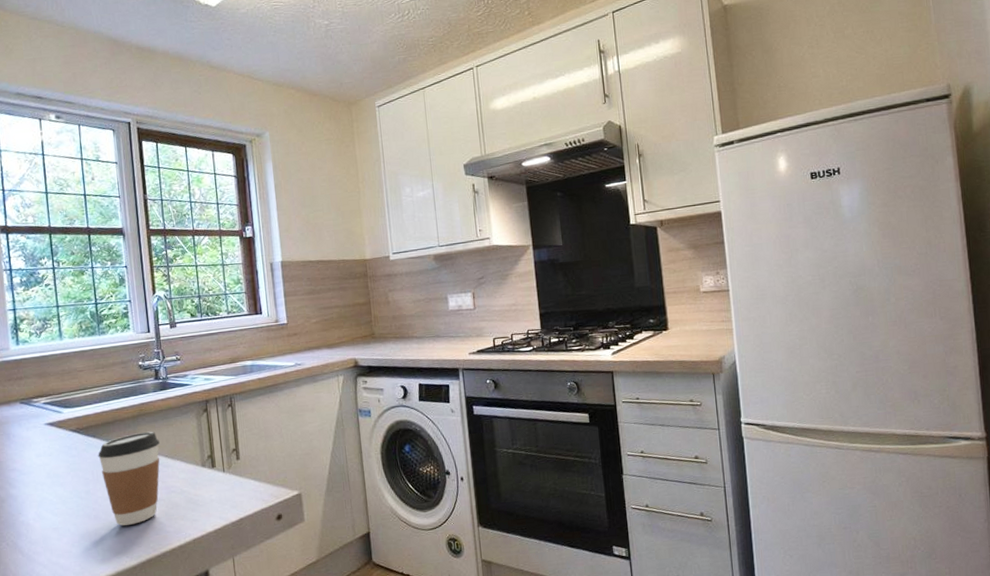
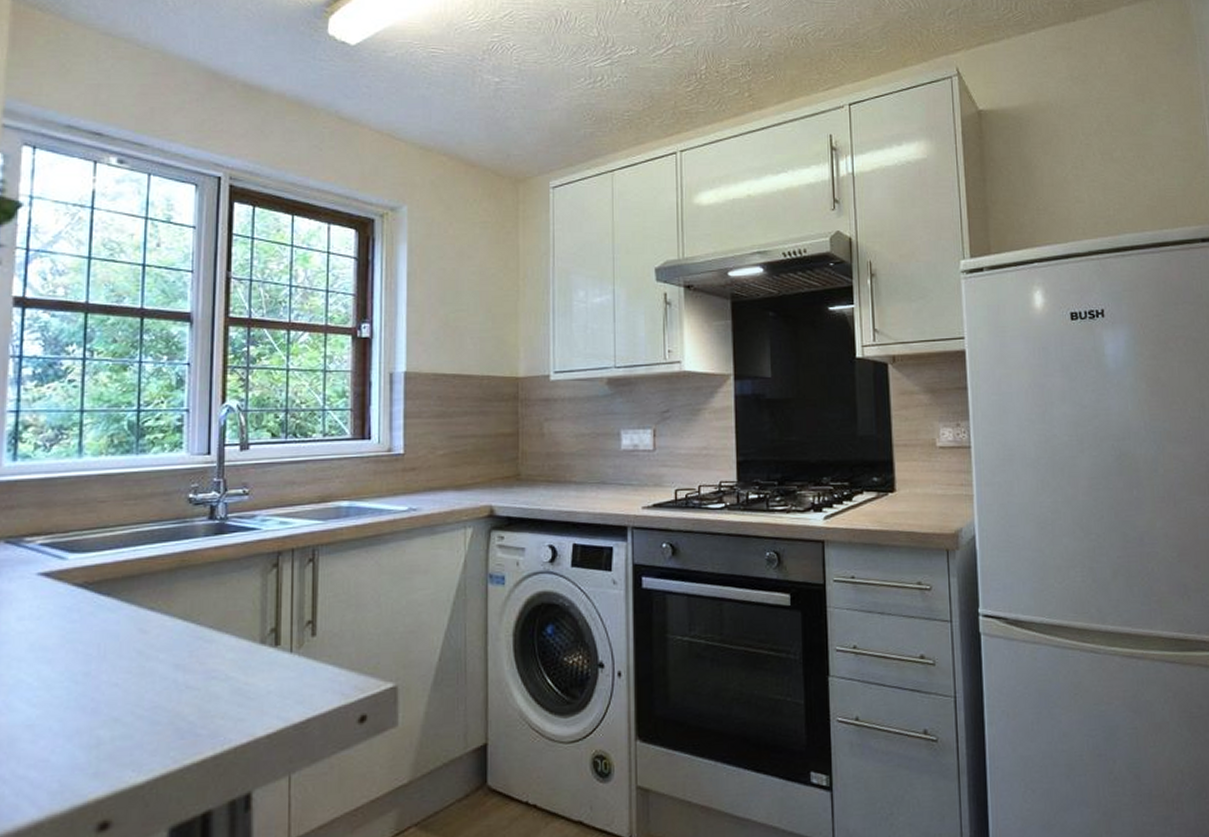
coffee cup: present [98,431,160,526] -> none [110,590,203,725]

